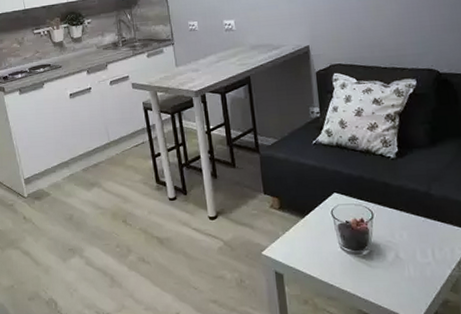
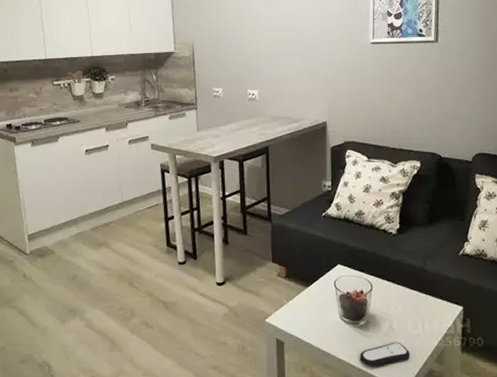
remote control: none [366,271,422,298] -> present [360,341,411,367]

